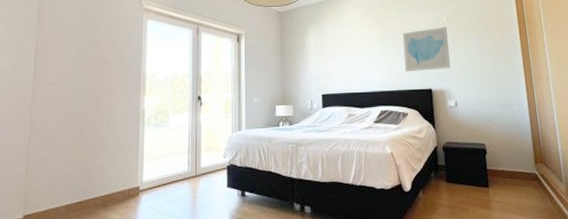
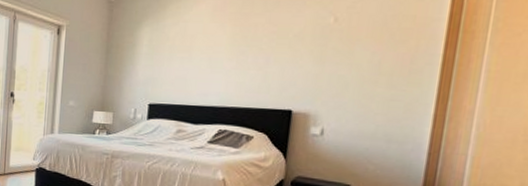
wall art: present [402,27,451,72] -> none [260,30,333,87]

